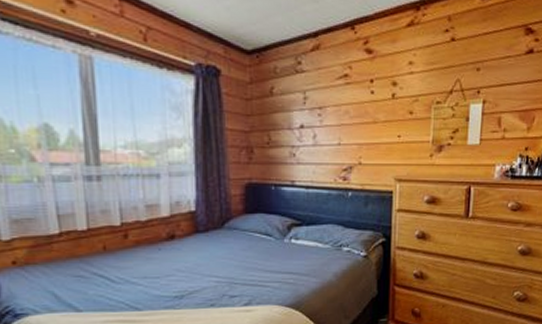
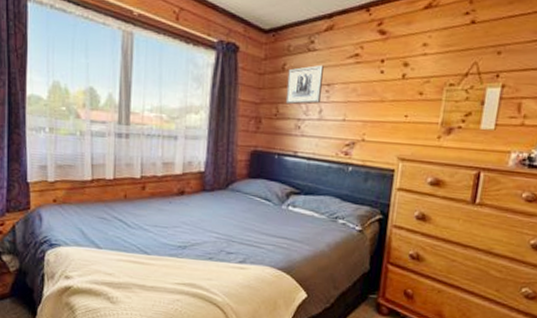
wall art: none [277,87,313,131] -> present [285,64,324,105]

